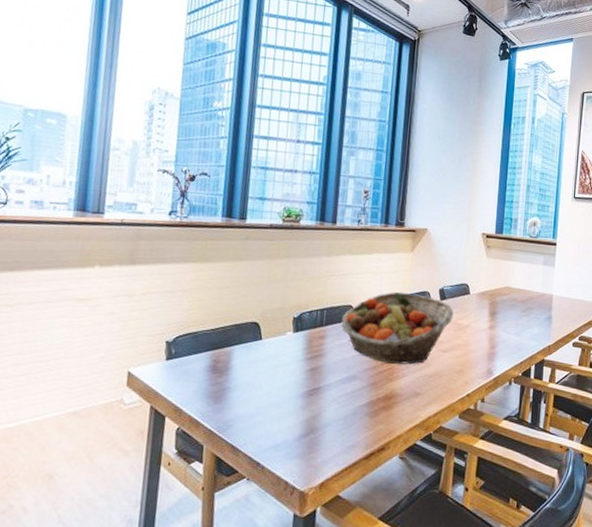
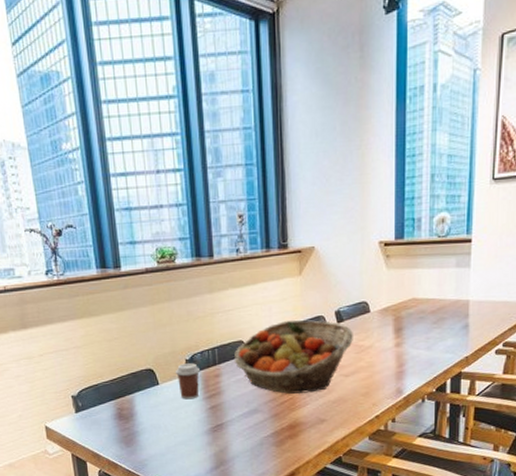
coffee cup: none [280,321,307,359] -> present [175,363,201,400]

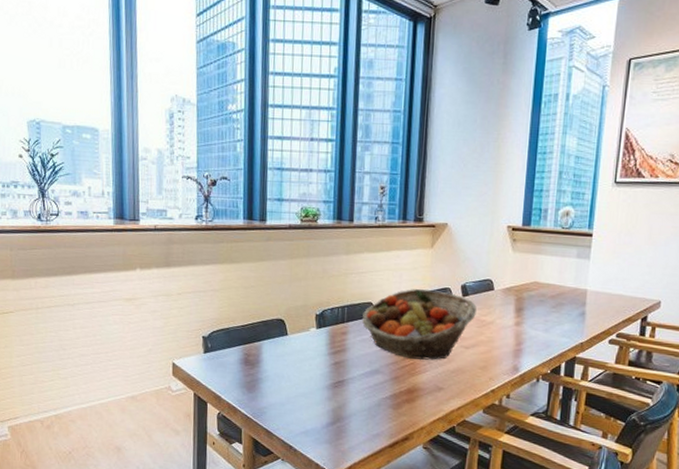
coffee cup: present [175,363,201,400] -> none [304,318,329,353]

